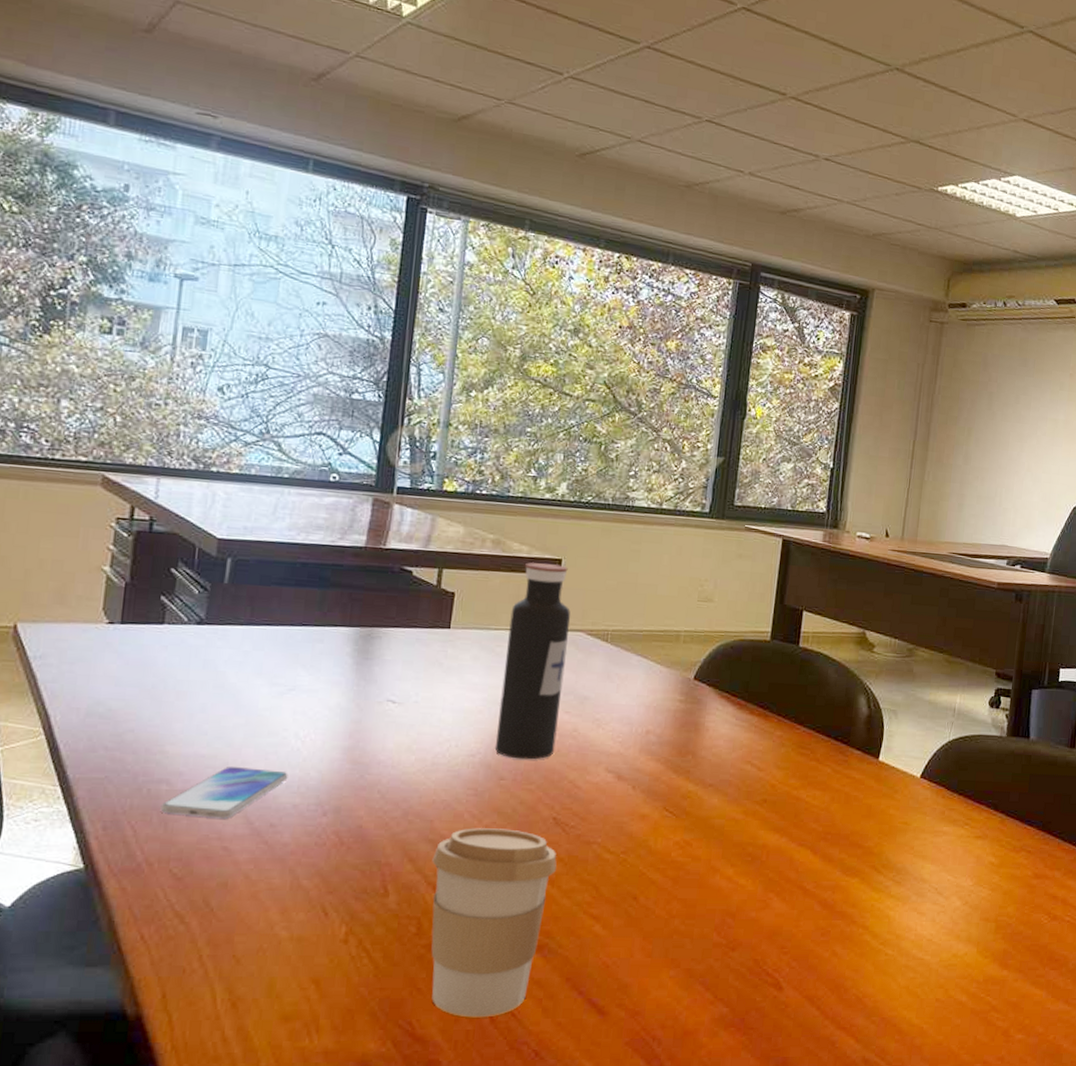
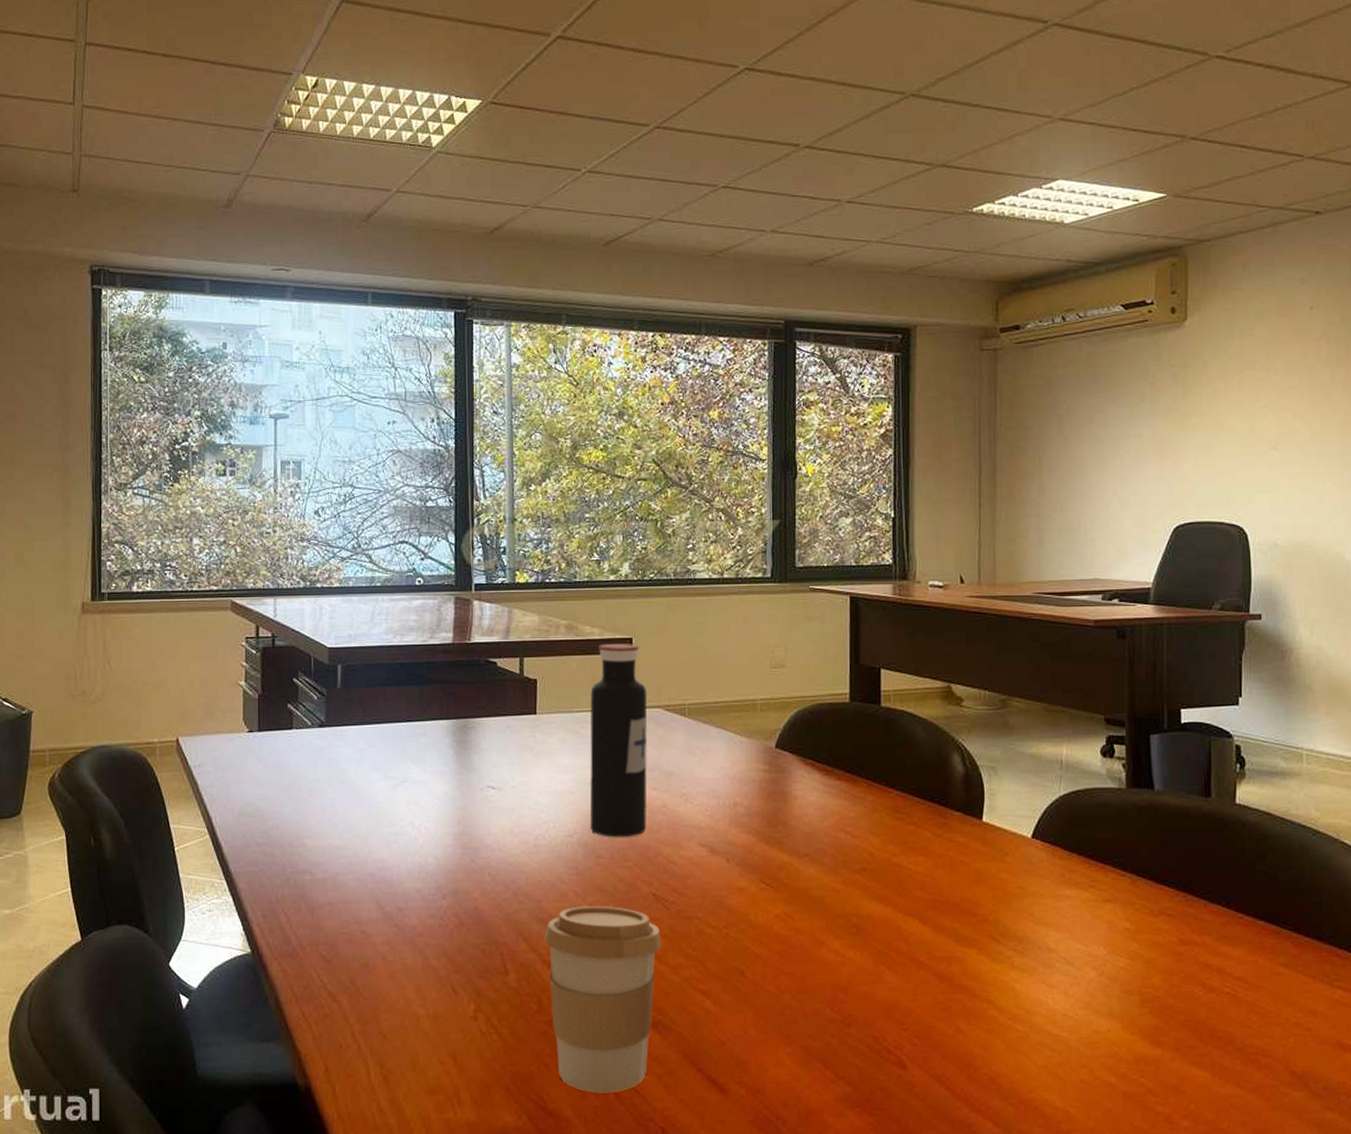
smartphone: present [160,767,288,819] -> none [306,856,409,904]

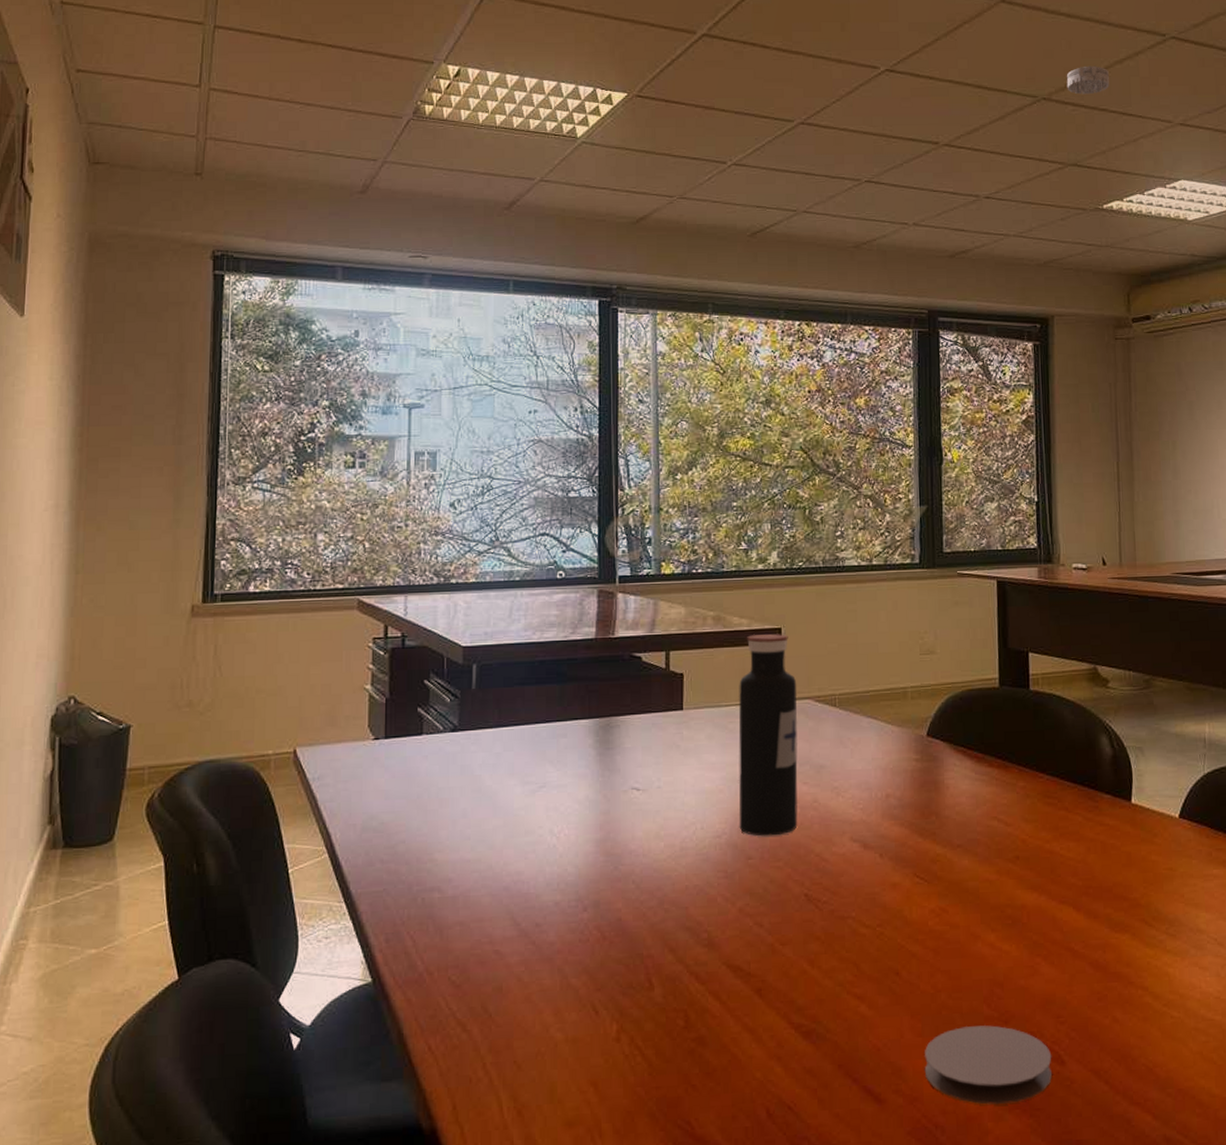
coffee cup: present [544,906,661,1093] -> none [692,910,814,1114]
coaster: none [767,1027,894,1101] -> present [924,1025,1053,1105]
smoke detector: none [937,57,984,90] -> present [1066,65,1109,95]

